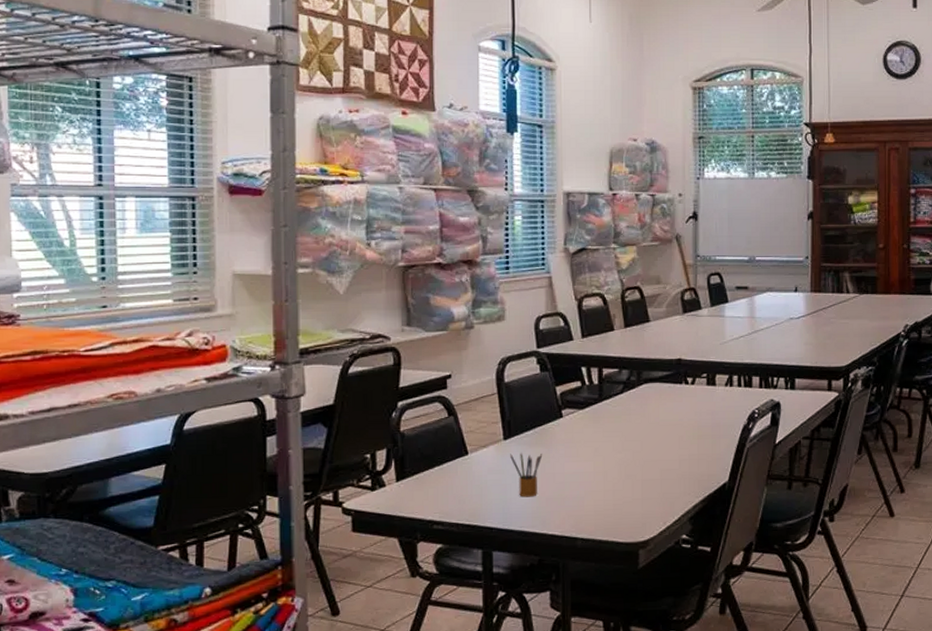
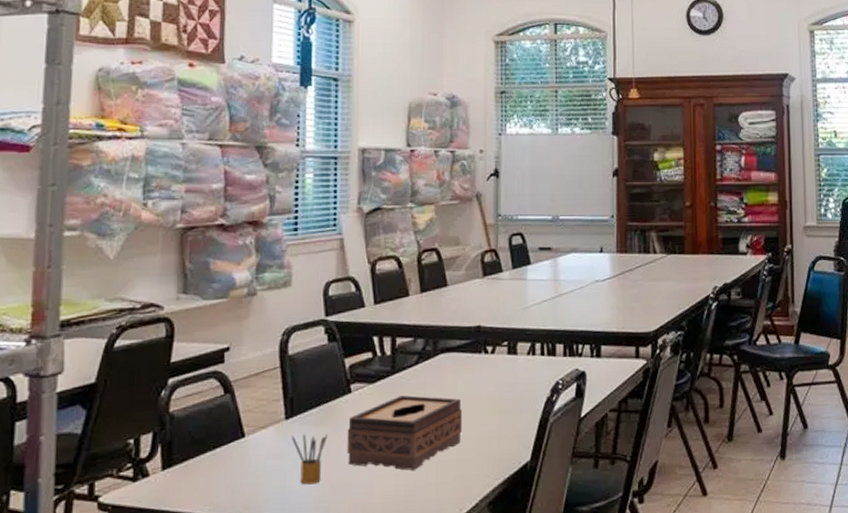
tissue box: none [560,421,665,487] -> present [346,395,462,470]

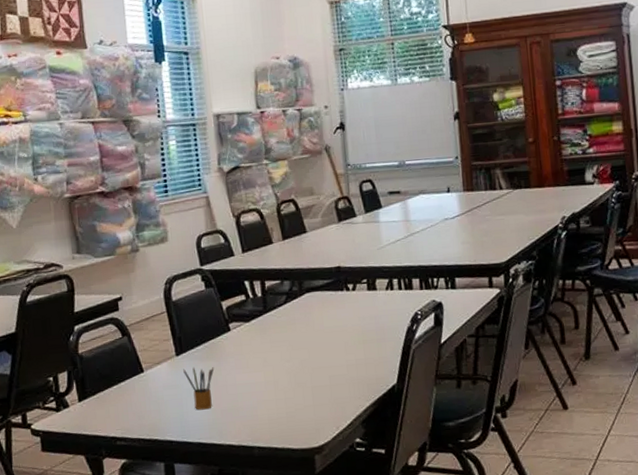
tissue box: present [346,395,462,470] -> none [230,330,332,396]

